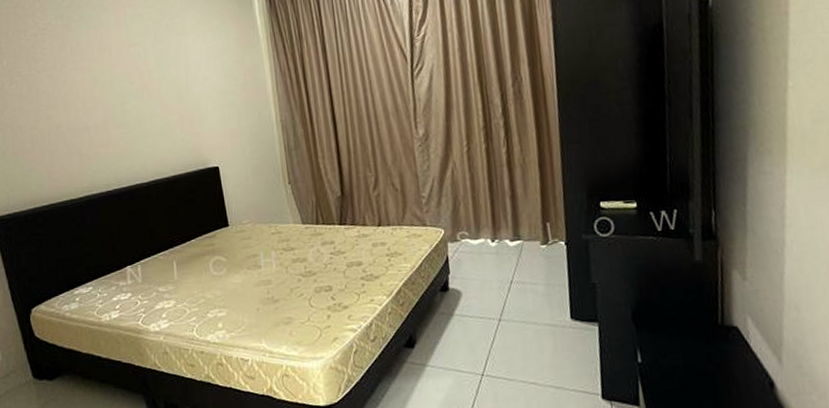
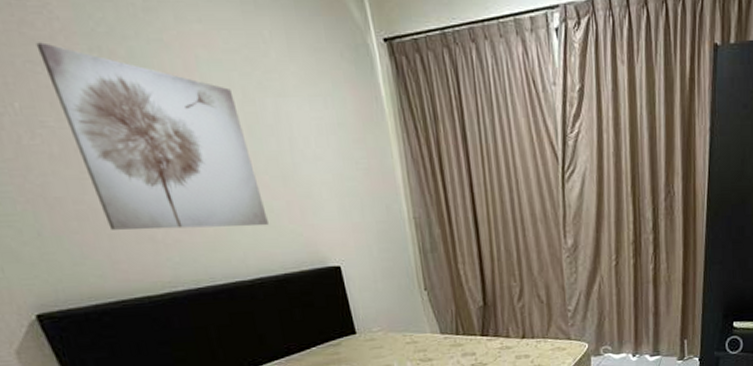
wall art: none [23,18,165,148] -> present [35,42,269,230]

